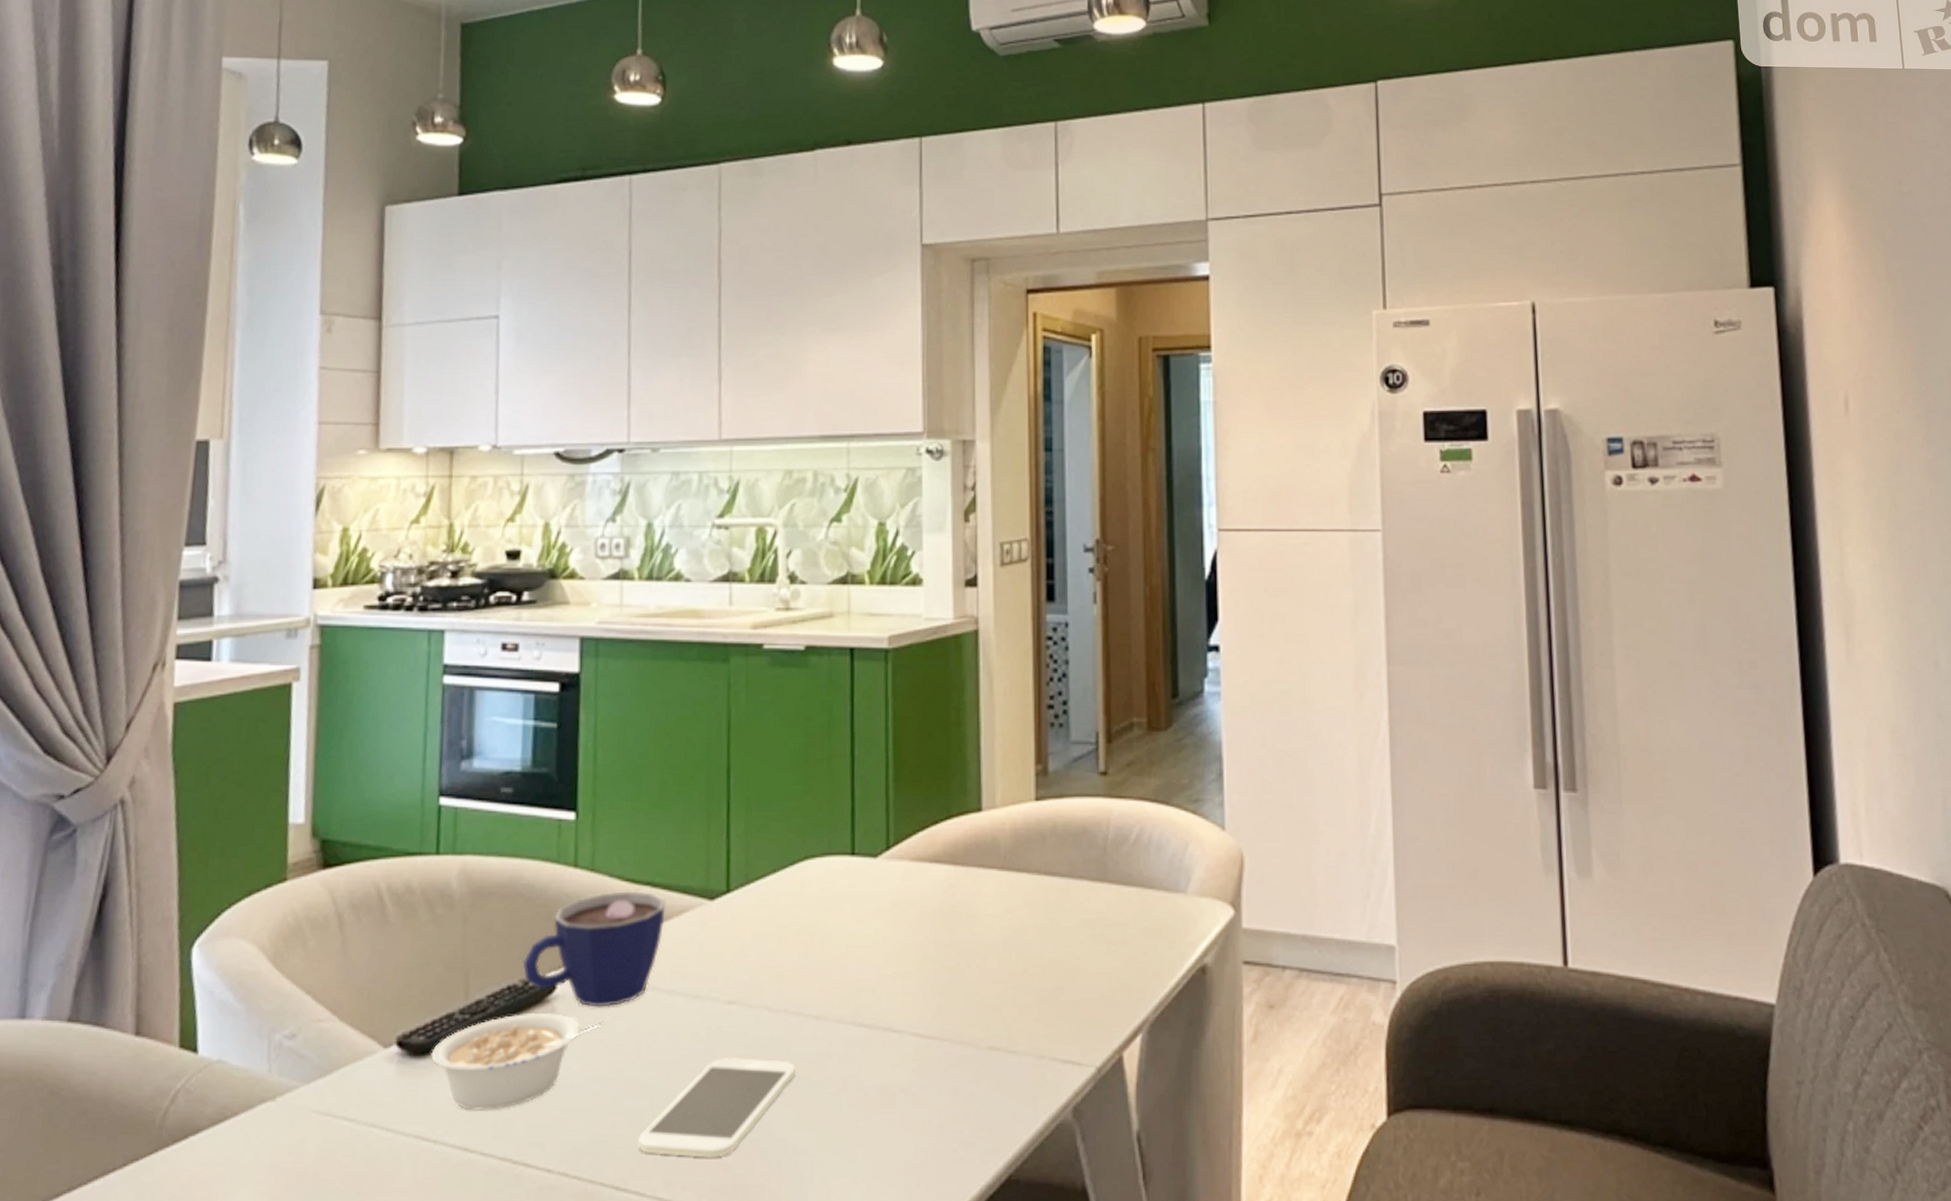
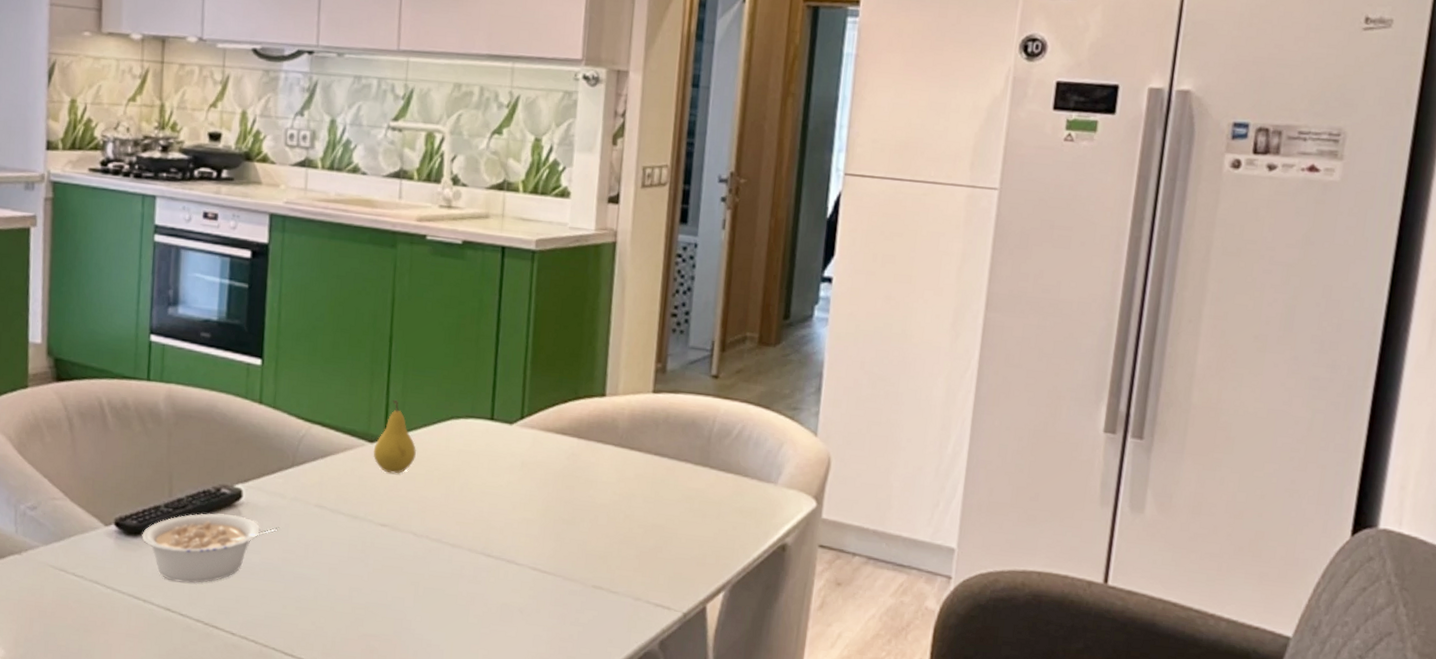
cup: present [522,891,666,1007] -> none [215,426,334,517]
smartphone: present [637,1057,795,1158] -> none [303,567,433,641]
fruit: none [714,843,766,936] -> present [373,399,416,474]

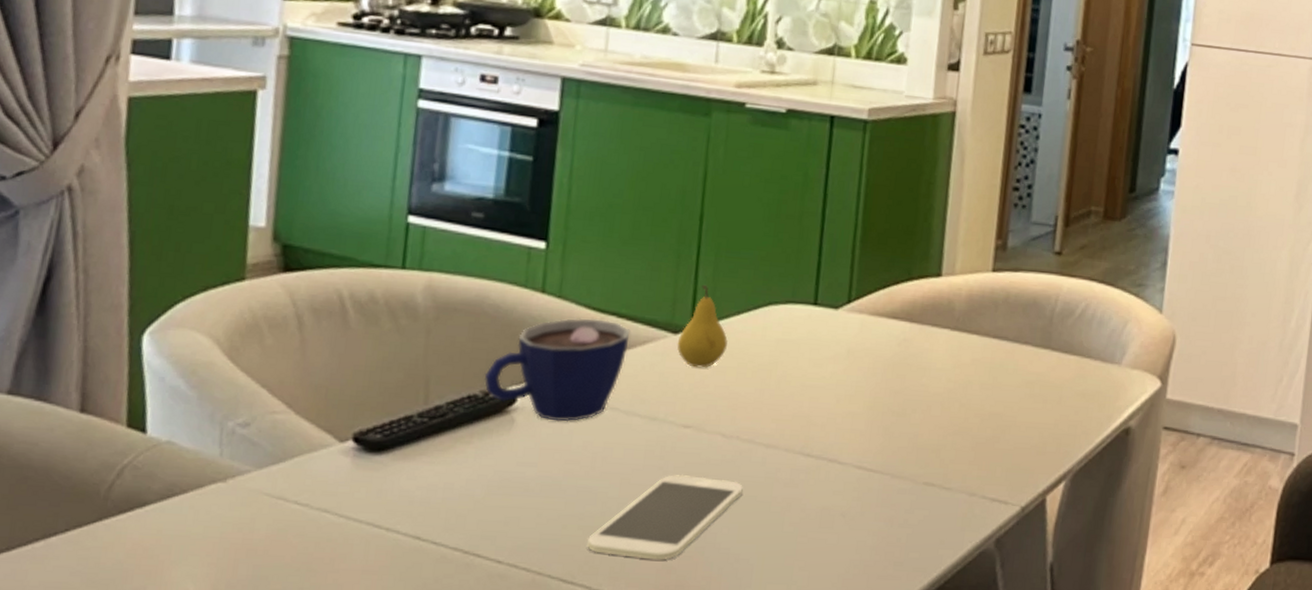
legume: present [142,513,280,584] -> none [387,421,563,506]
cup: none [215,426,334,517] -> present [484,318,630,422]
smartphone: none [303,567,433,641] -> present [586,474,743,560]

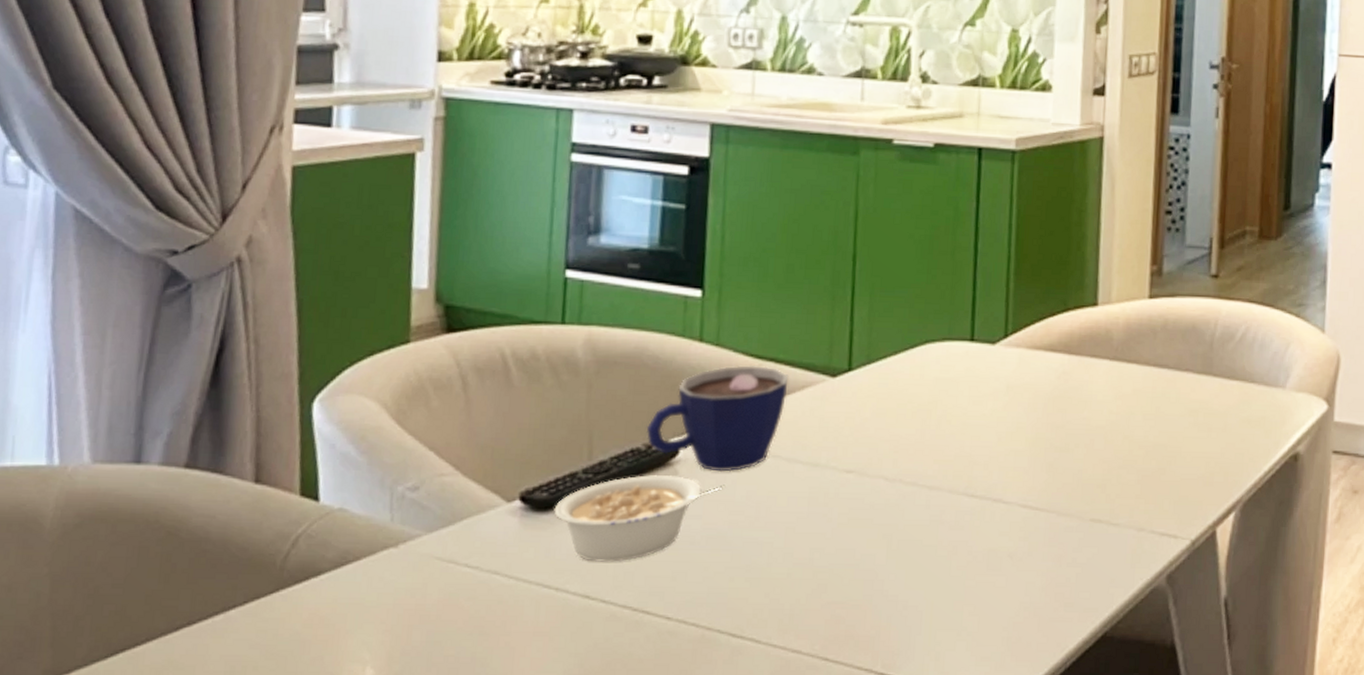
legume: none [387,421,563,506] -> present [554,475,726,562]
smartphone: present [586,474,743,560] -> none [754,520,908,610]
fruit: present [677,284,728,368] -> none [835,325,886,411]

